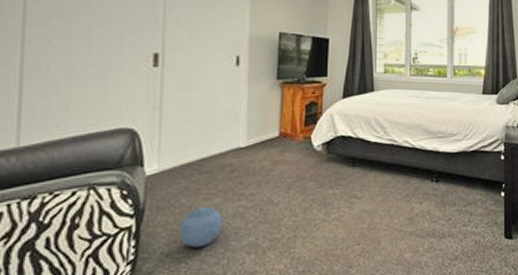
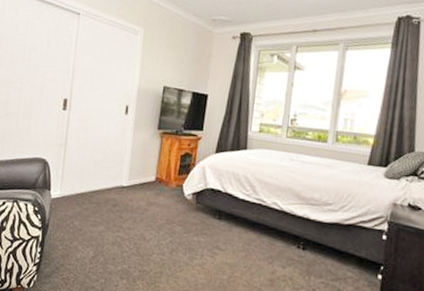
ball: present [178,206,222,248] -> none [71,230,104,265]

